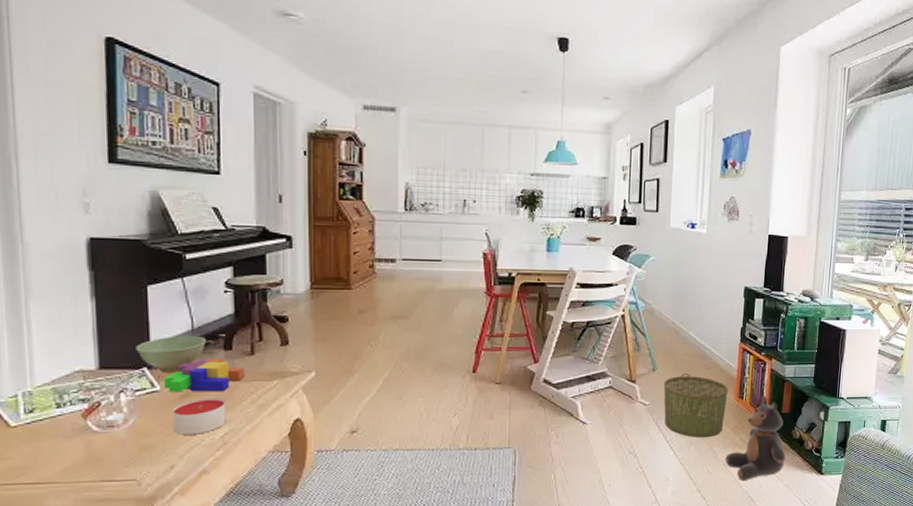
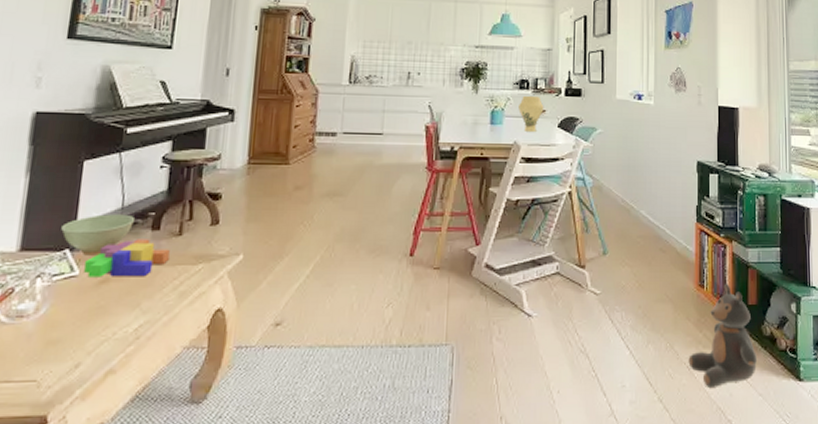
candle: present [172,398,226,435] -> none [85,284,145,327]
vase: none [574,223,599,259] -> present [518,95,544,131]
basket: present [663,374,729,437] -> none [615,258,687,333]

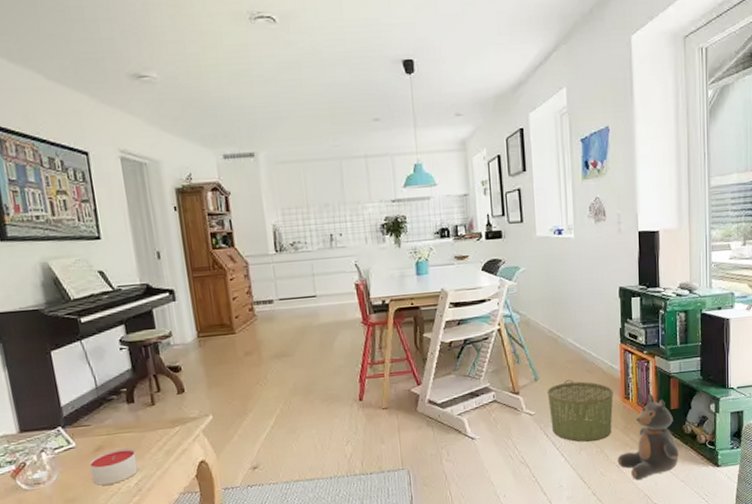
bowl: present [61,214,136,256] -> none [49,393,111,431]
toy blocks: present [84,239,170,277] -> none [78,411,149,448]
candle: none [85,284,145,327] -> present [89,448,138,486]
vase: present [518,95,544,131] -> none [442,242,467,278]
basket: none [615,258,687,333] -> present [547,380,614,442]

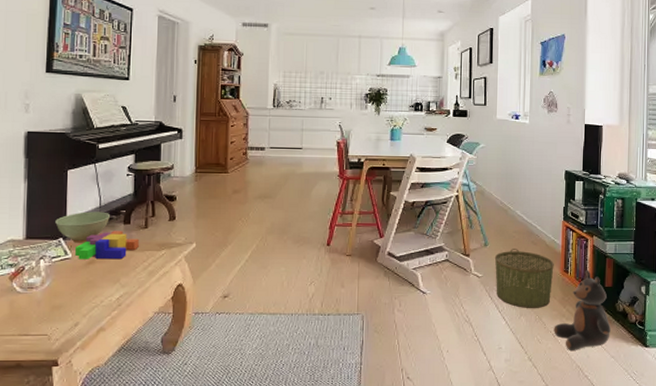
bowl: none [49,393,111,431] -> present [55,211,111,243]
toy blocks: none [78,411,149,448] -> present [75,231,139,260]
candle: present [89,448,138,486] -> none [79,265,122,296]

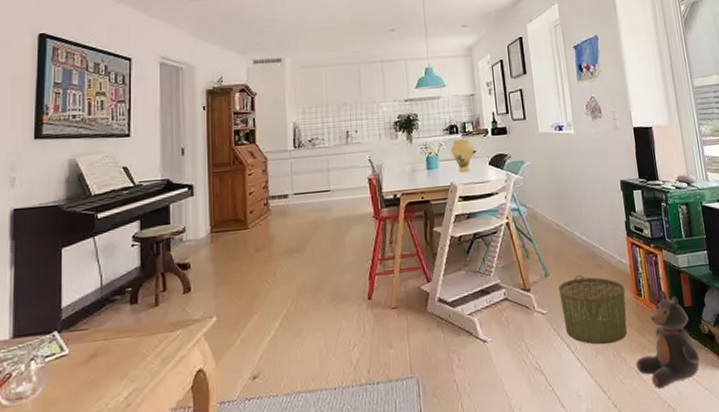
bowl: present [55,211,111,243] -> none [48,292,115,335]
toy blocks: present [75,231,139,260] -> none [73,313,149,355]
vase: none [414,116,435,146] -> present [451,138,475,172]

